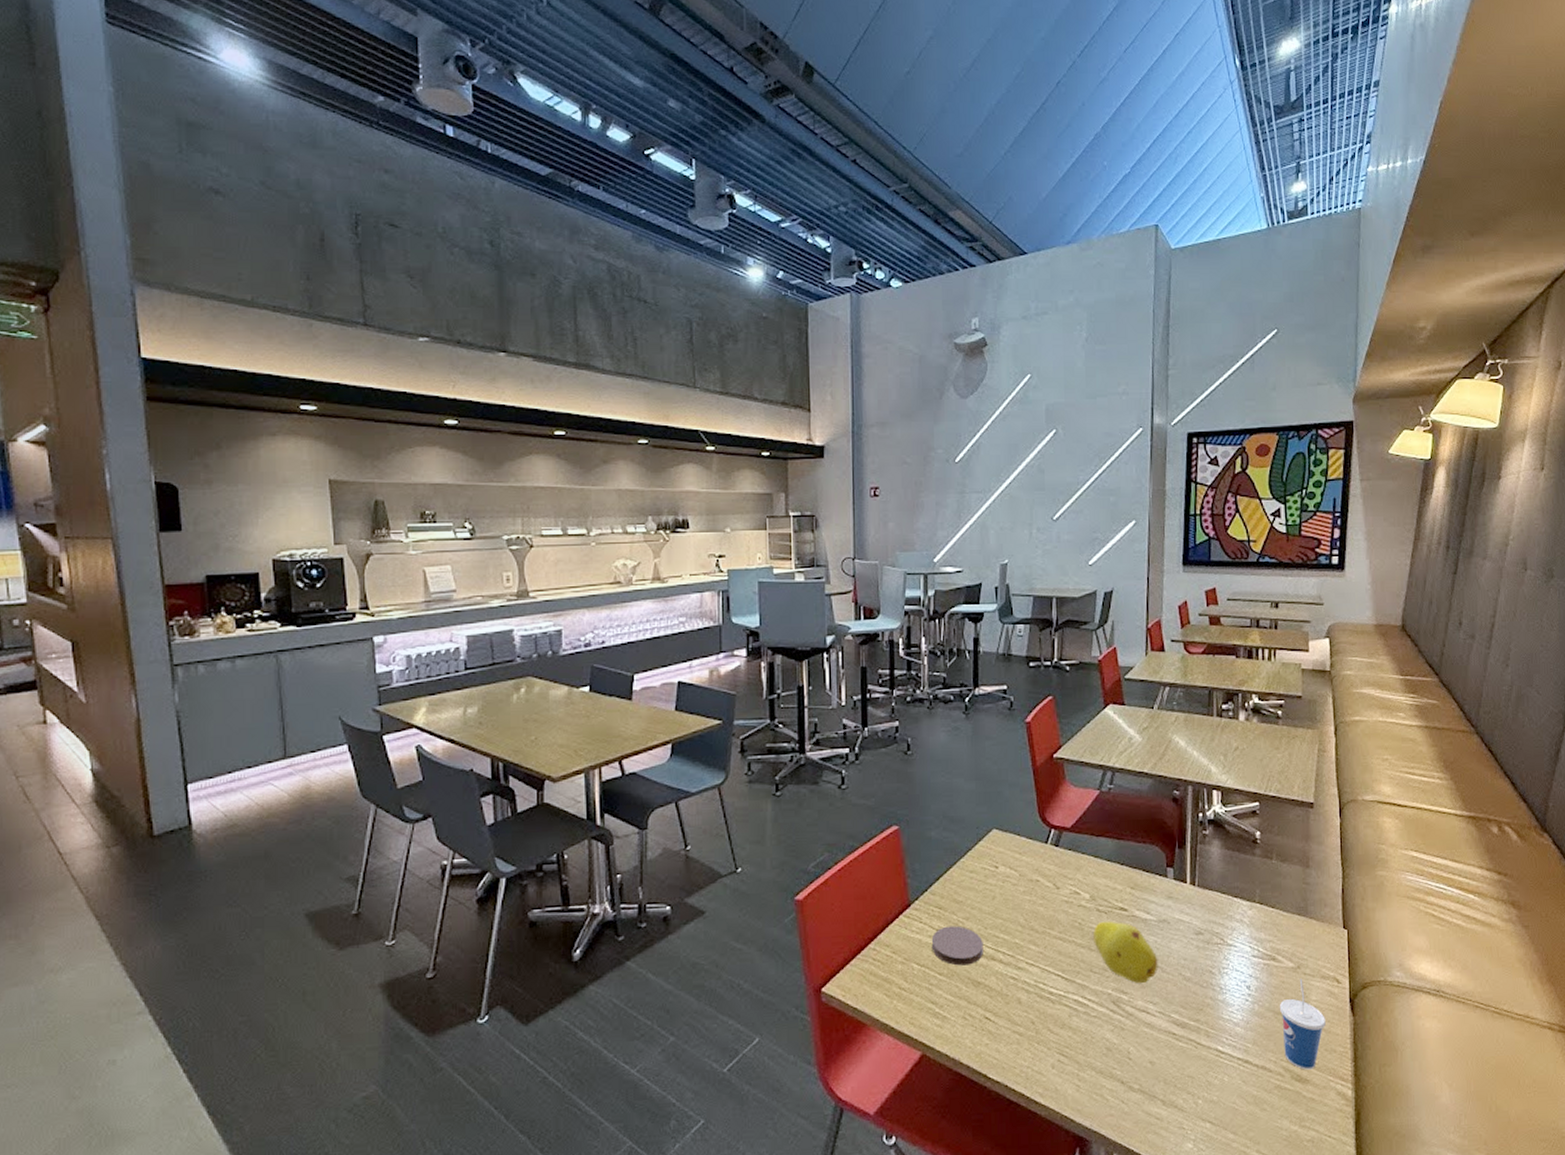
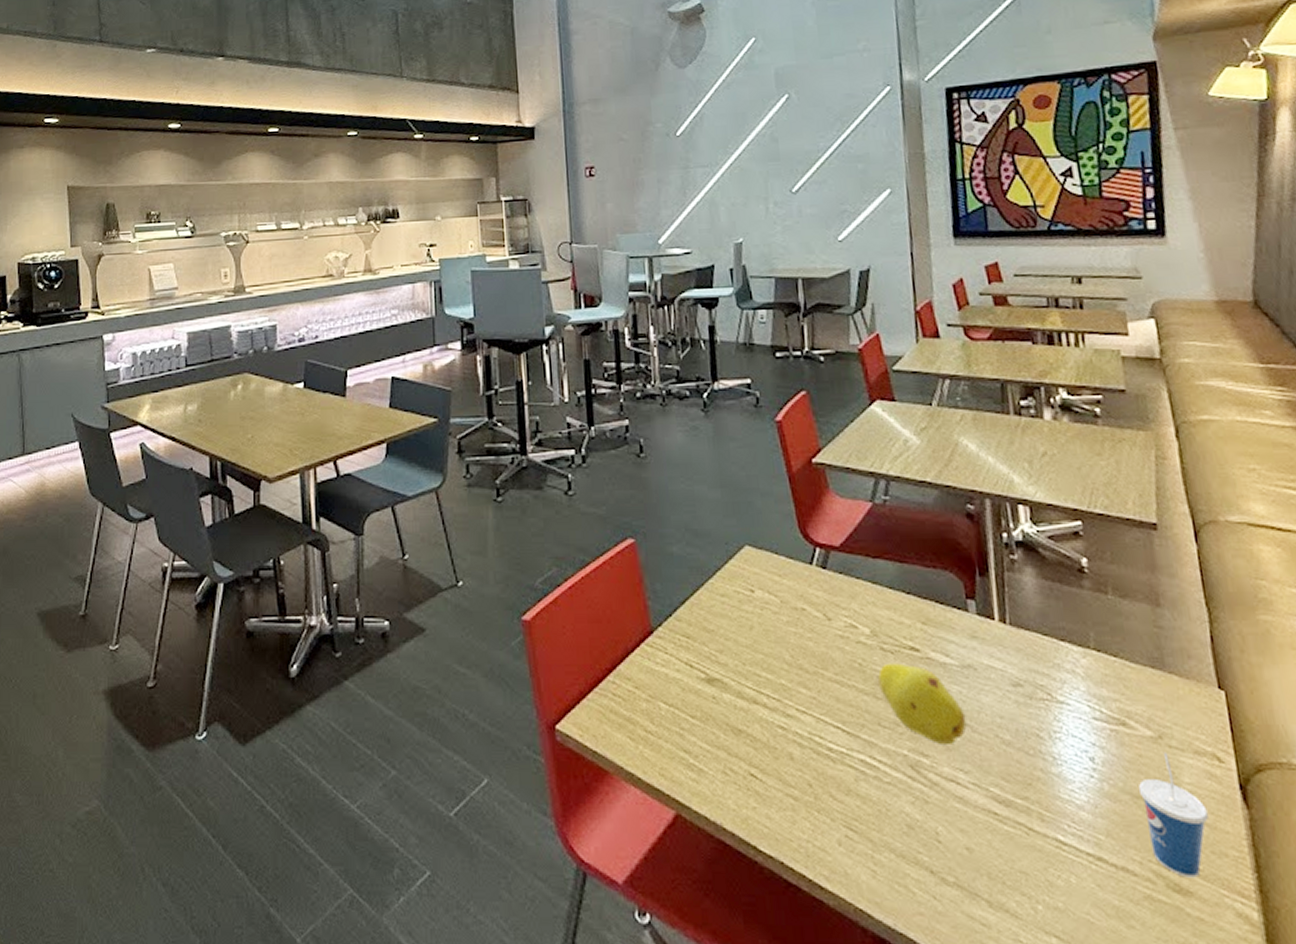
coaster: present [931,925,983,966] -> none [679,659,743,708]

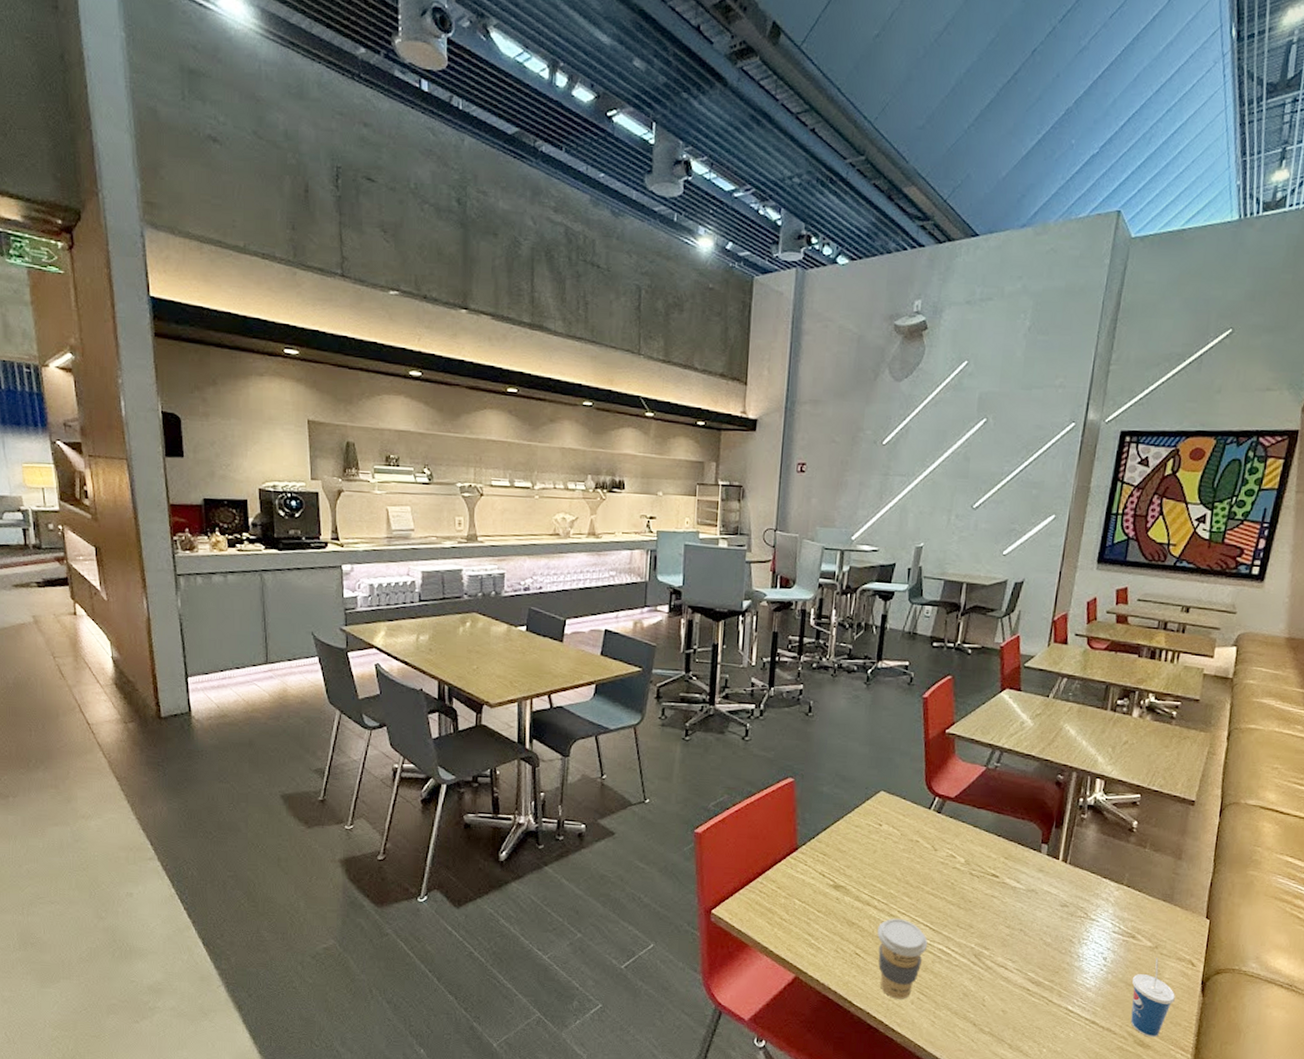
coffee cup: none [773,719,845,839] -> present [877,918,928,999]
fruit: present [877,663,967,744] -> none [963,884,1022,942]

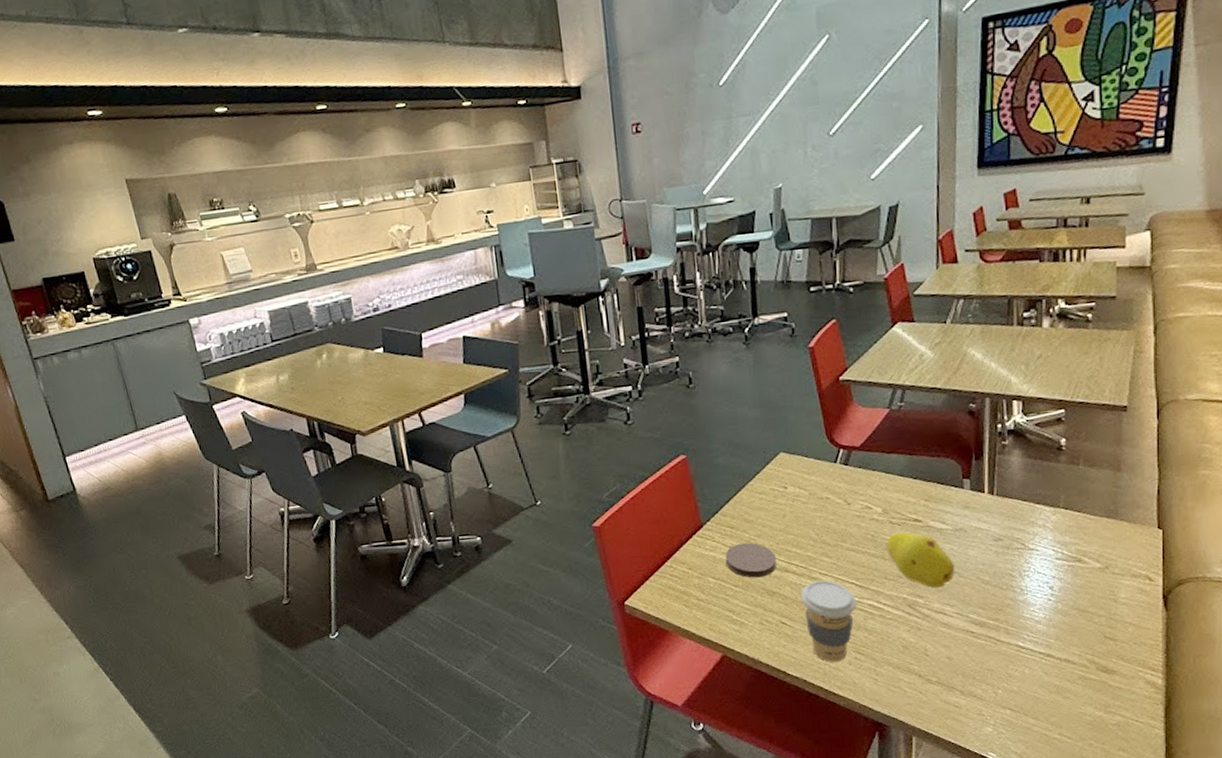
coaster: none [813,871,861,907] -> present [725,542,777,578]
fruit: none [963,884,1022,942] -> present [885,532,955,588]
cup: present [1130,957,1175,1038] -> none [1086,577,1135,662]

